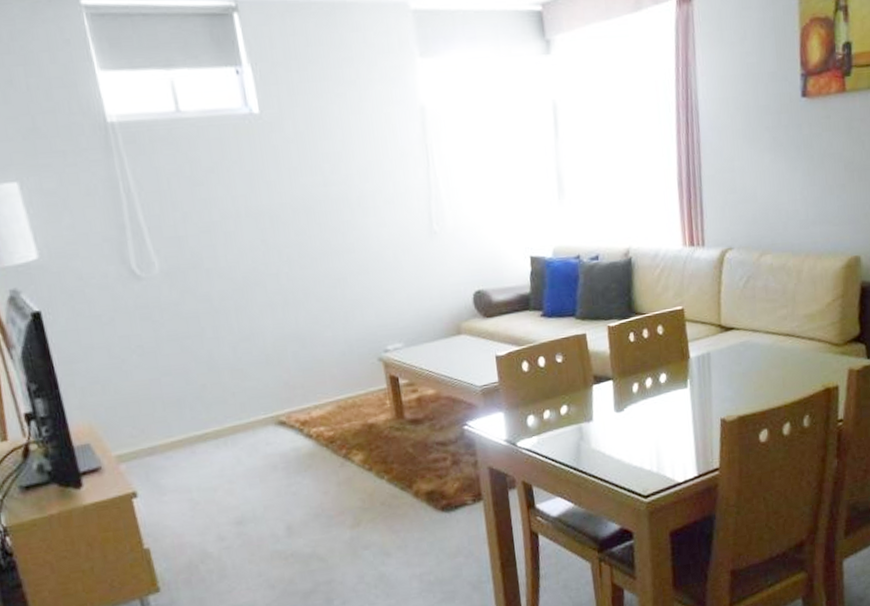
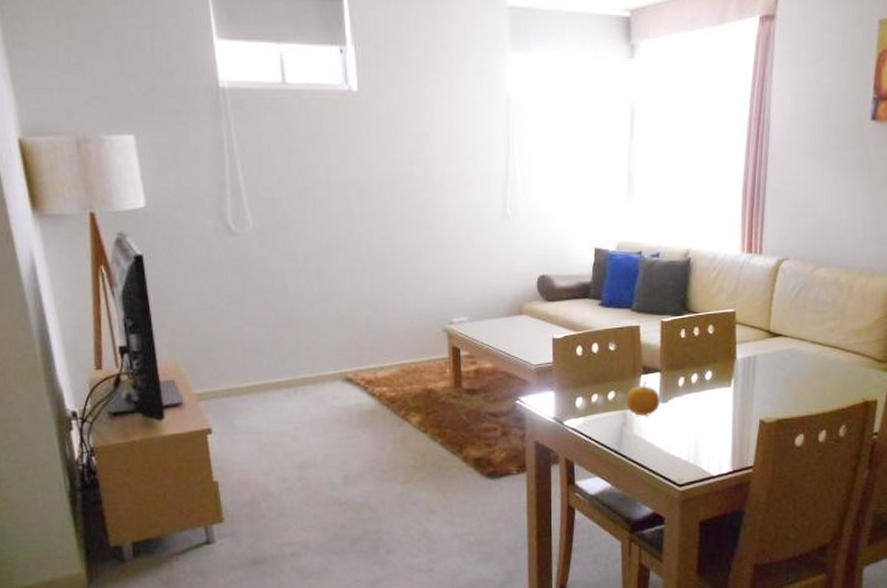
fruit: none [580,391,616,428] -> present [626,381,660,416]

